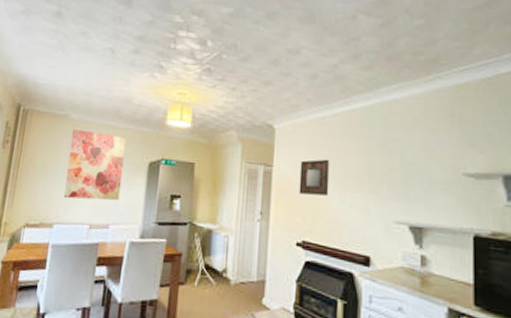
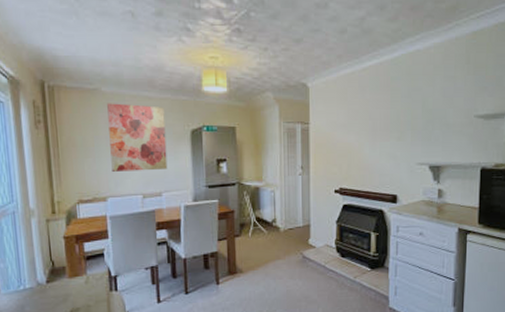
home mirror: present [299,159,330,196] -> none [334,112,361,147]

